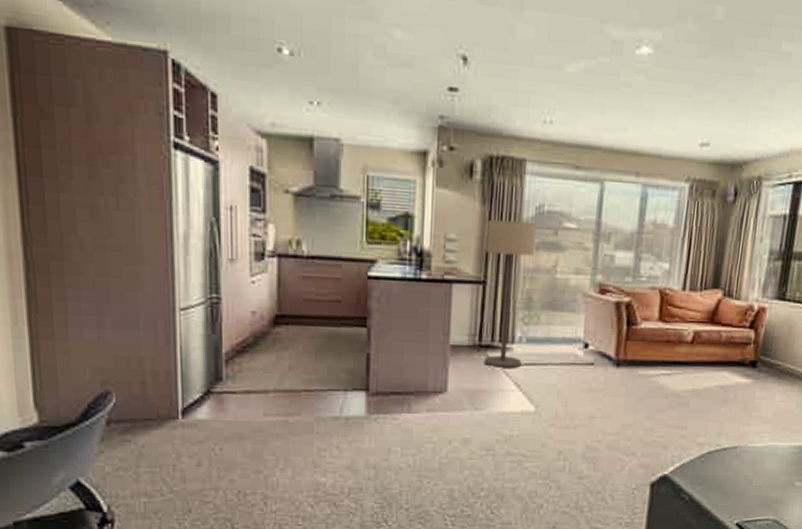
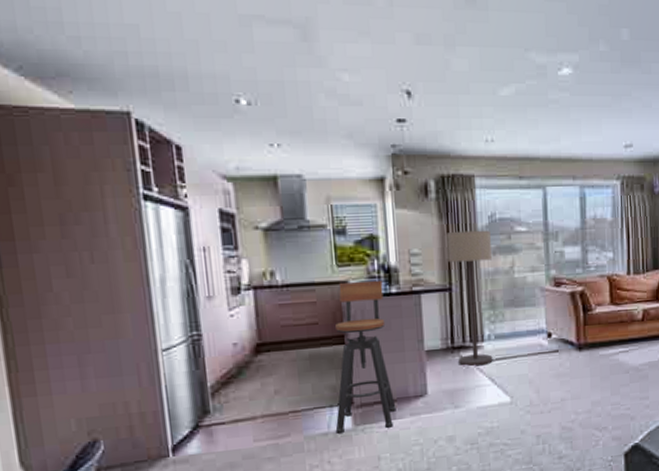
bar stool: none [347,262,413,421] -> present [335,281,396,434]

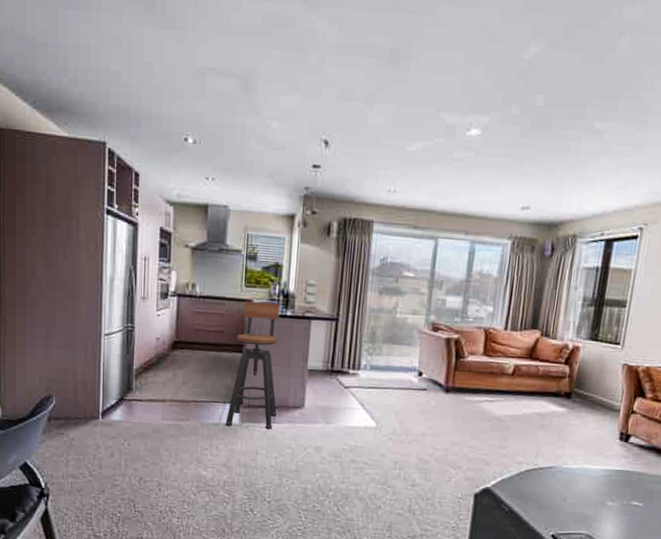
floor lamp: present [446,230,493,367] -> none [335,269,380,391]

